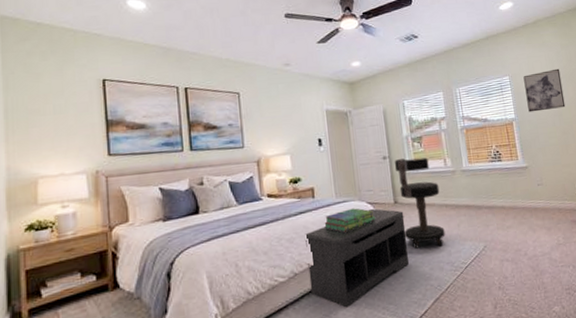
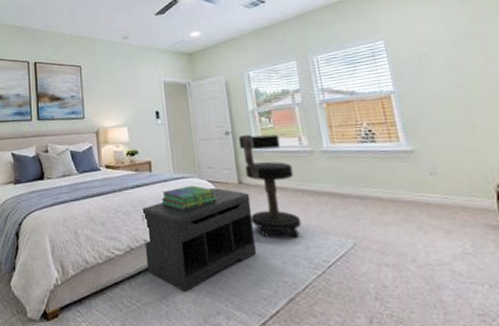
wall art: present [523,68,566,113] -> none [404,28,470,84]

